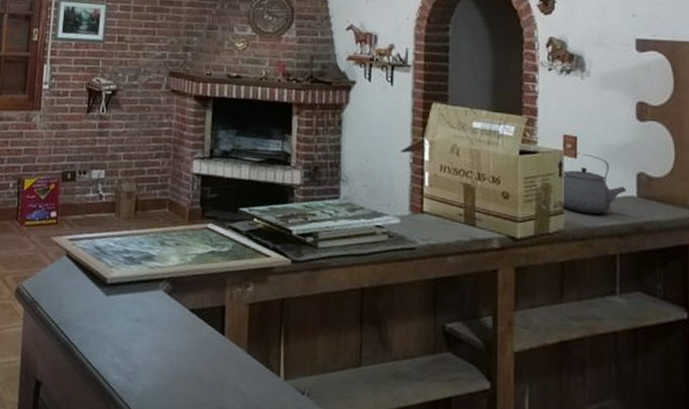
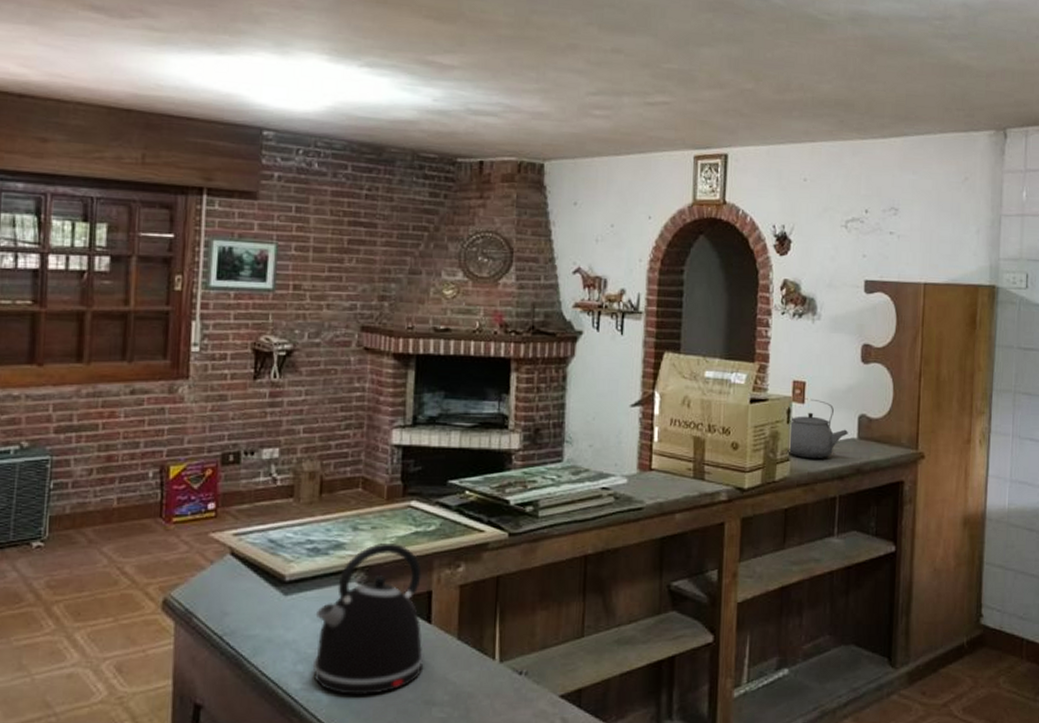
kettle: none [127,258,219,394] -> present [312,542,425,695]

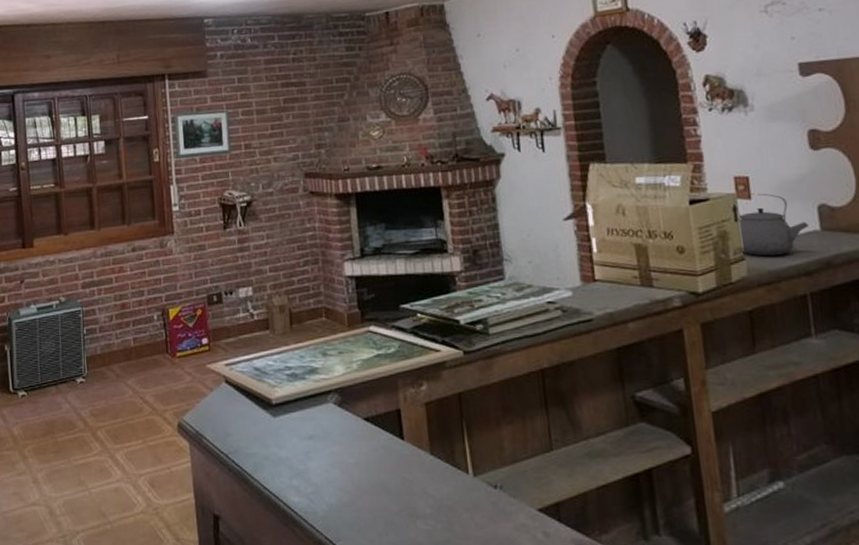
kettle: present [312,542,425,695] -> none [301,365,403,507]

